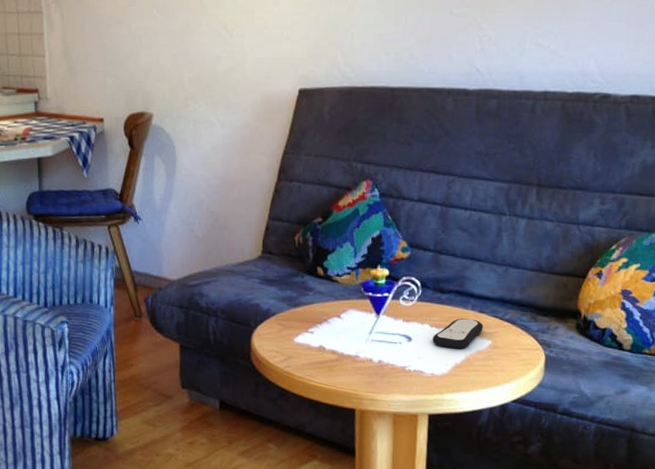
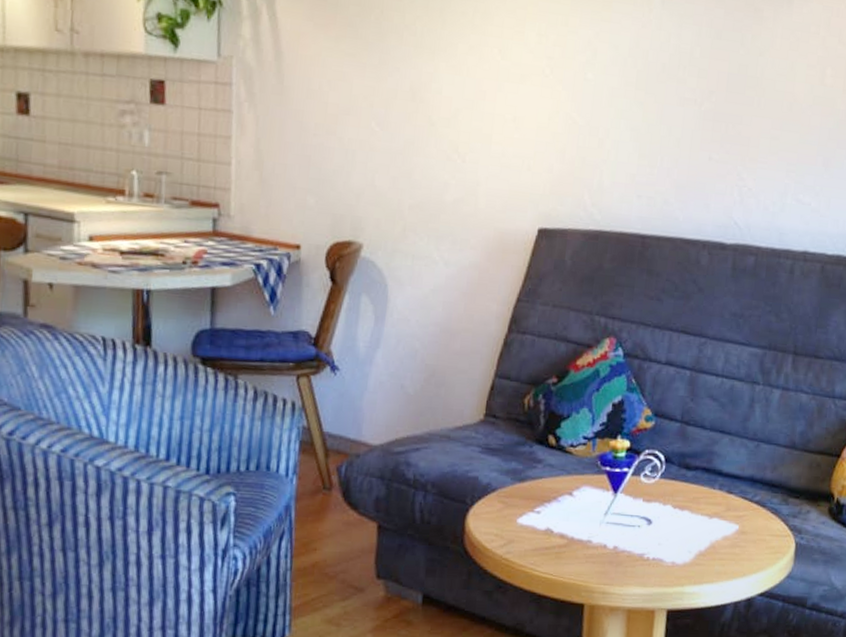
remote control: present [432,318,483,349] -> none [675,499,731,535]

